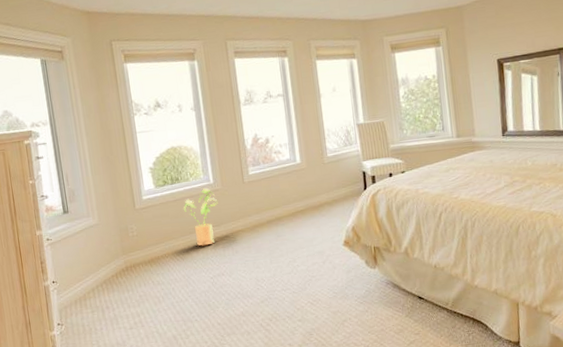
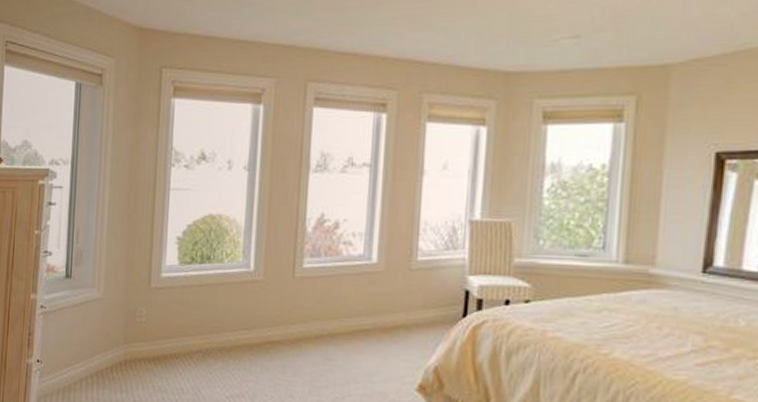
house plant: present [183,187,218,246] -> none [208,275,255,353]

